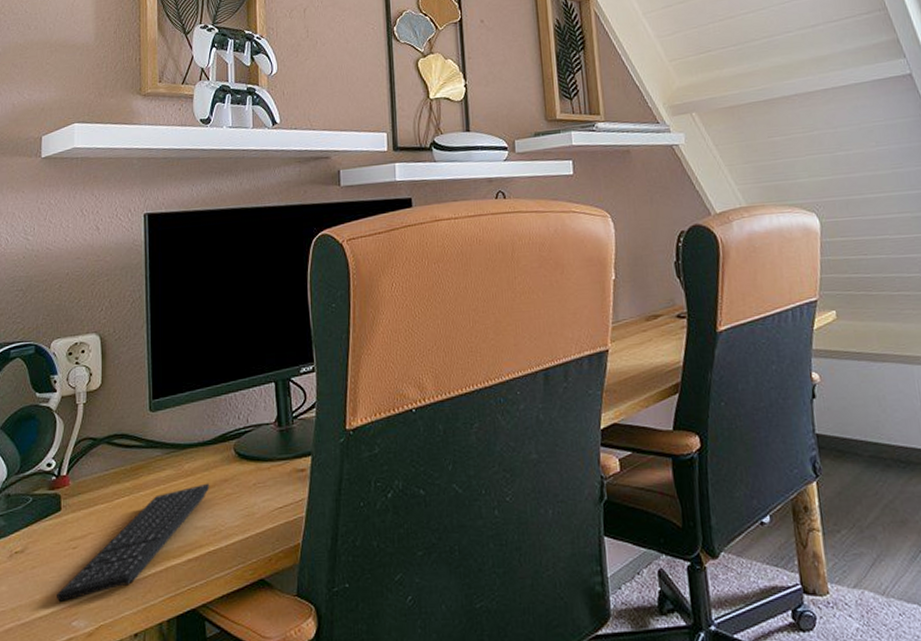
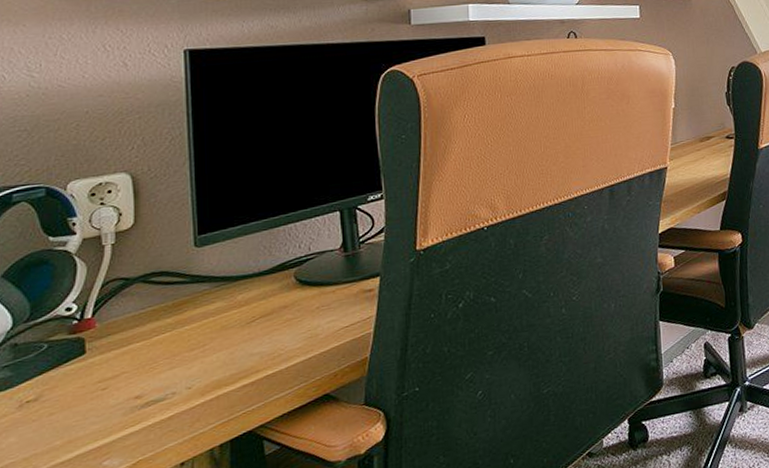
keyboard: present [56,483,210,602] -> none [81,311,268,444]

